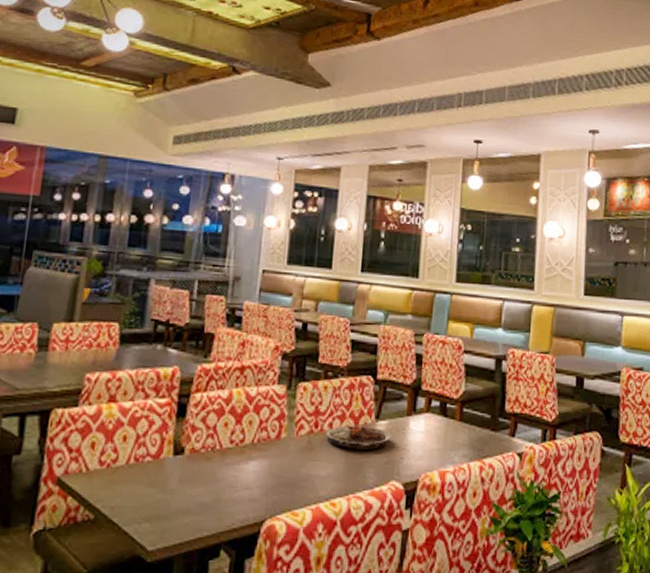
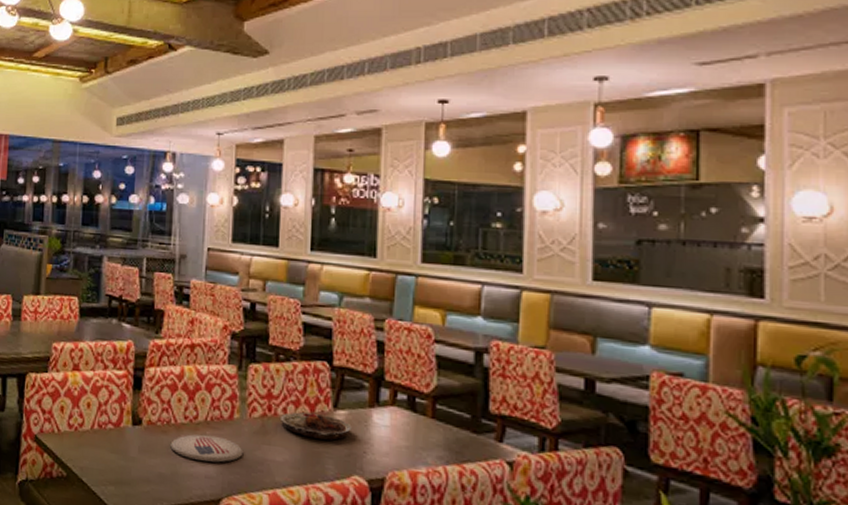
plate: none [214,457,289,485] -> present [170,434,244,463]

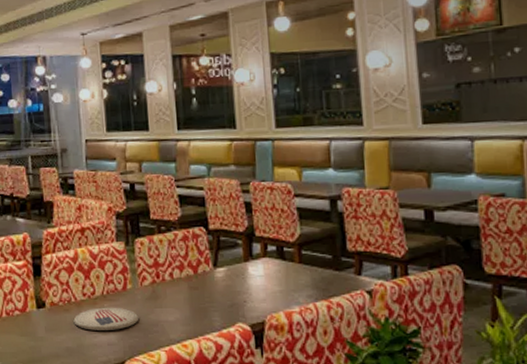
plate: present [279,412,352,440] -> none [167,273,231,296]

